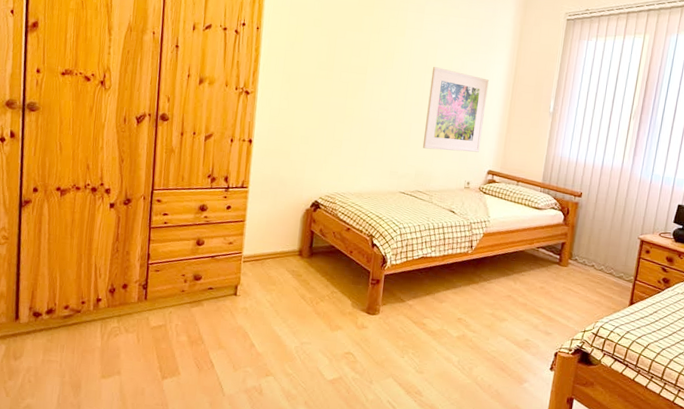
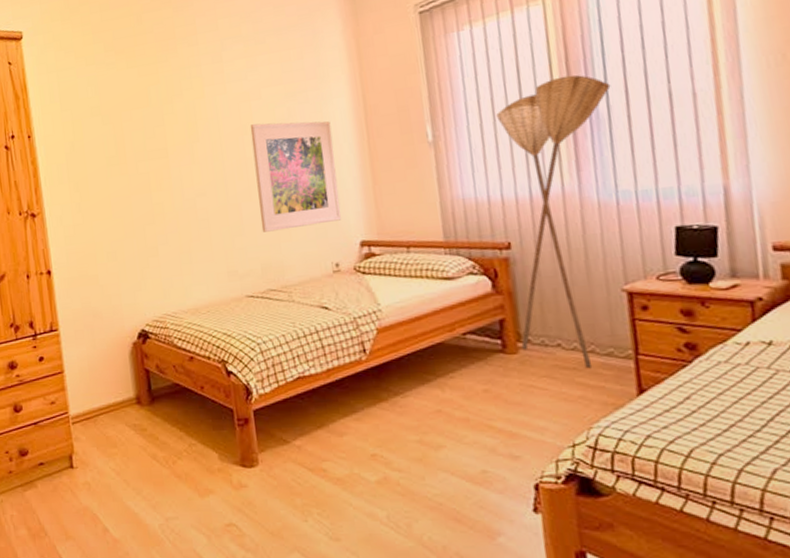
floor lamp: none [571,90,668,283] -> present [496,74,611,367]

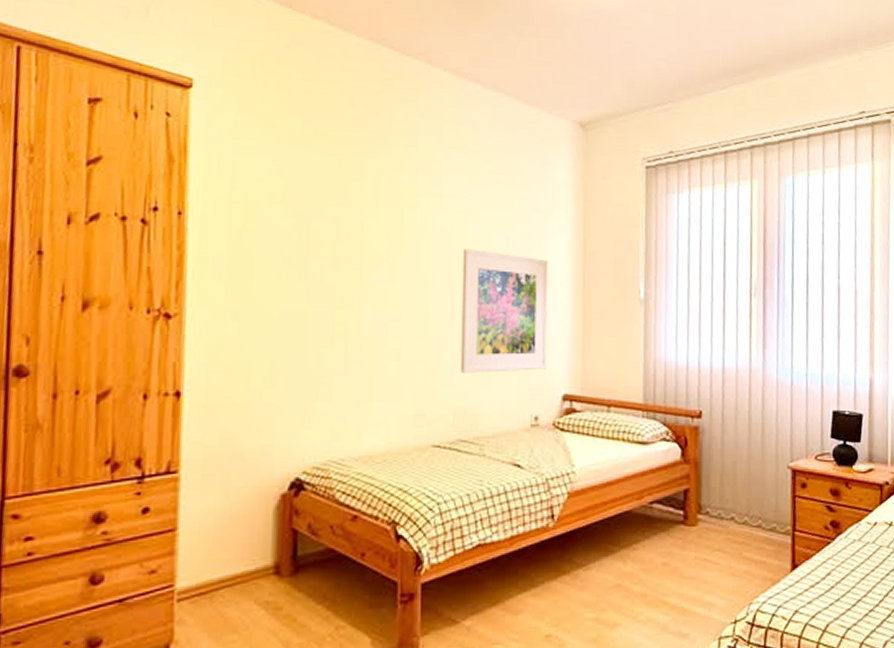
floor lamp: present [496,74,611,367] -> none [701,256,796,542]

